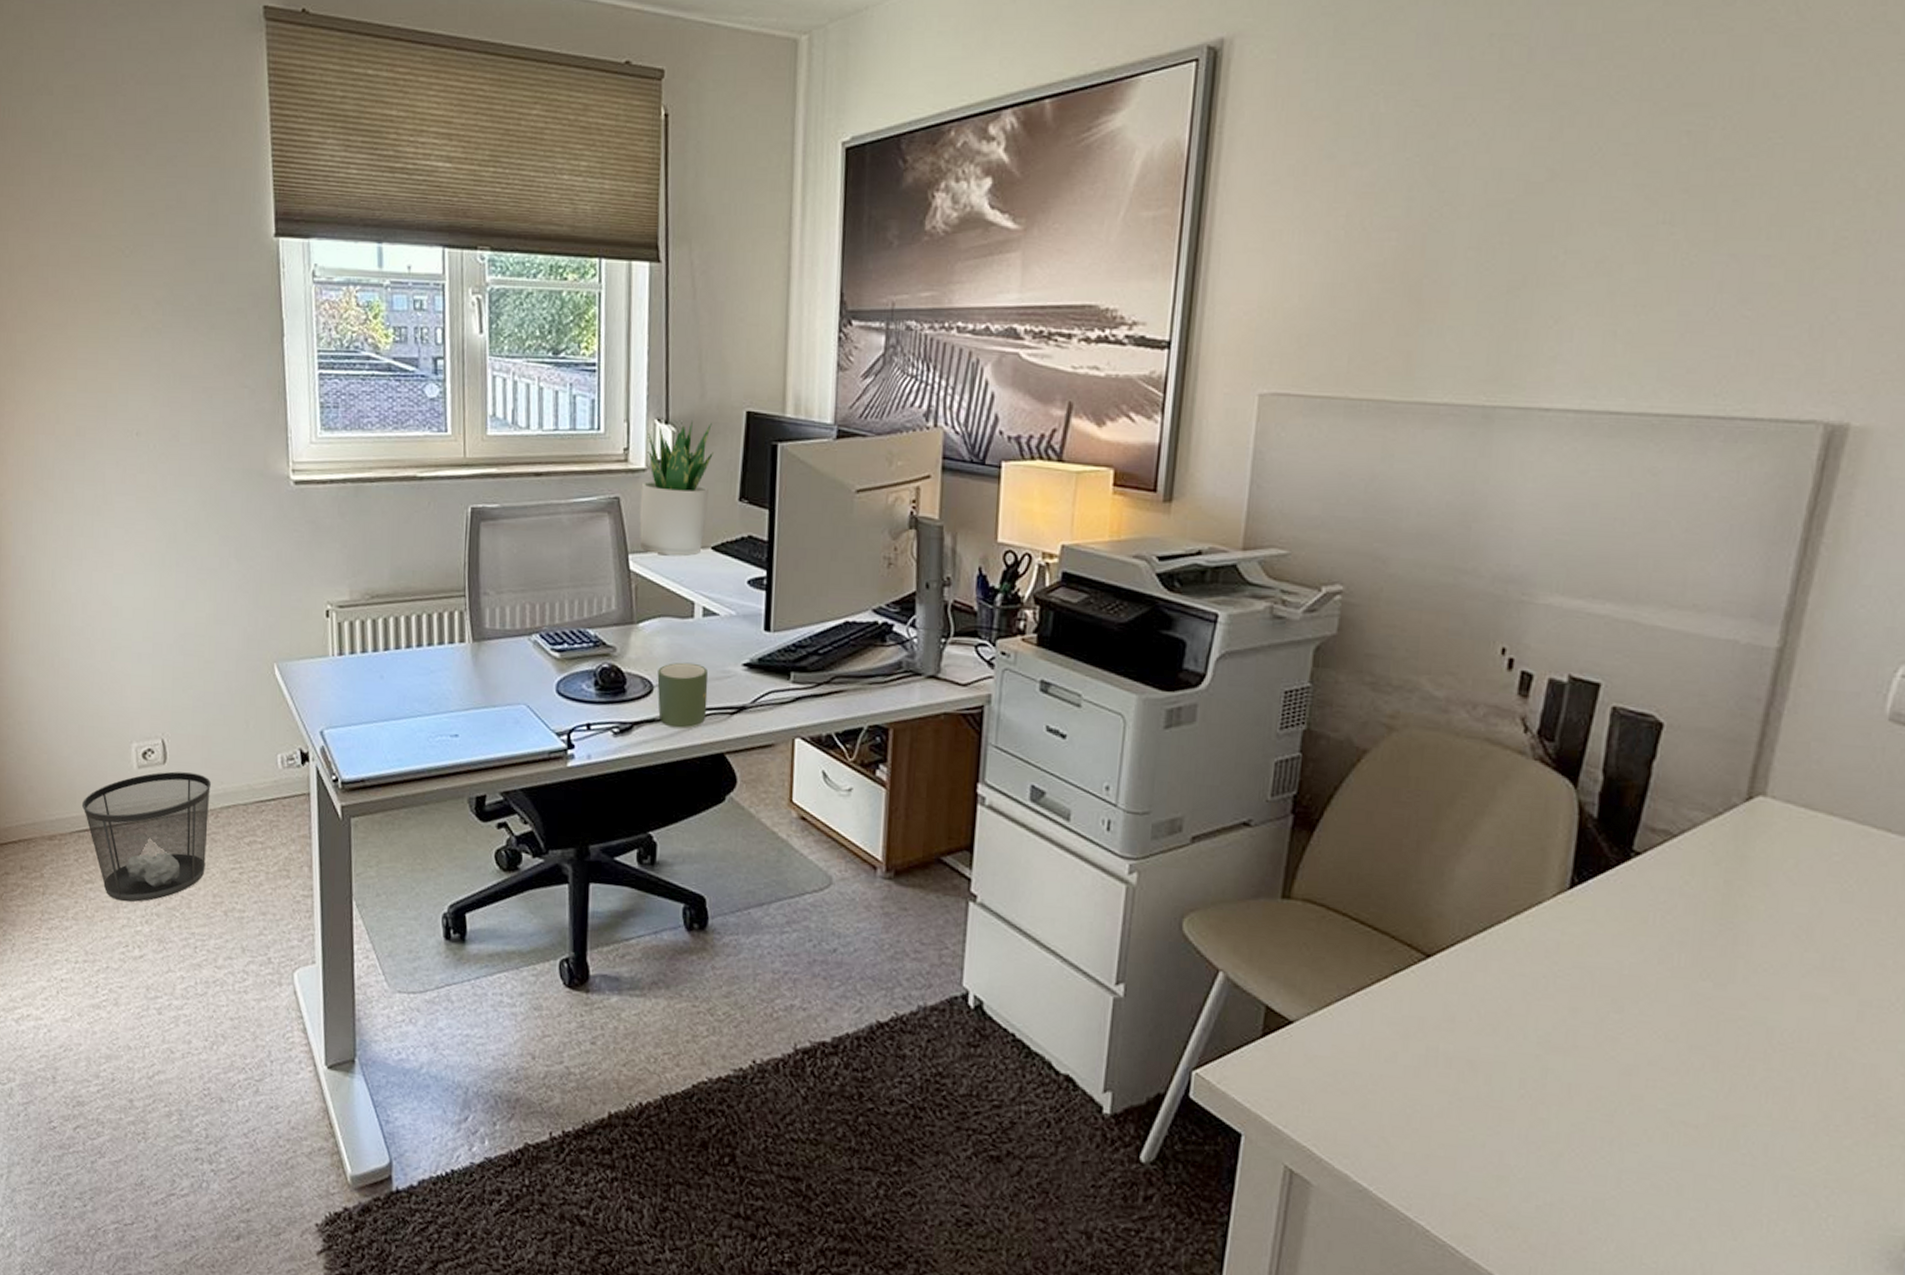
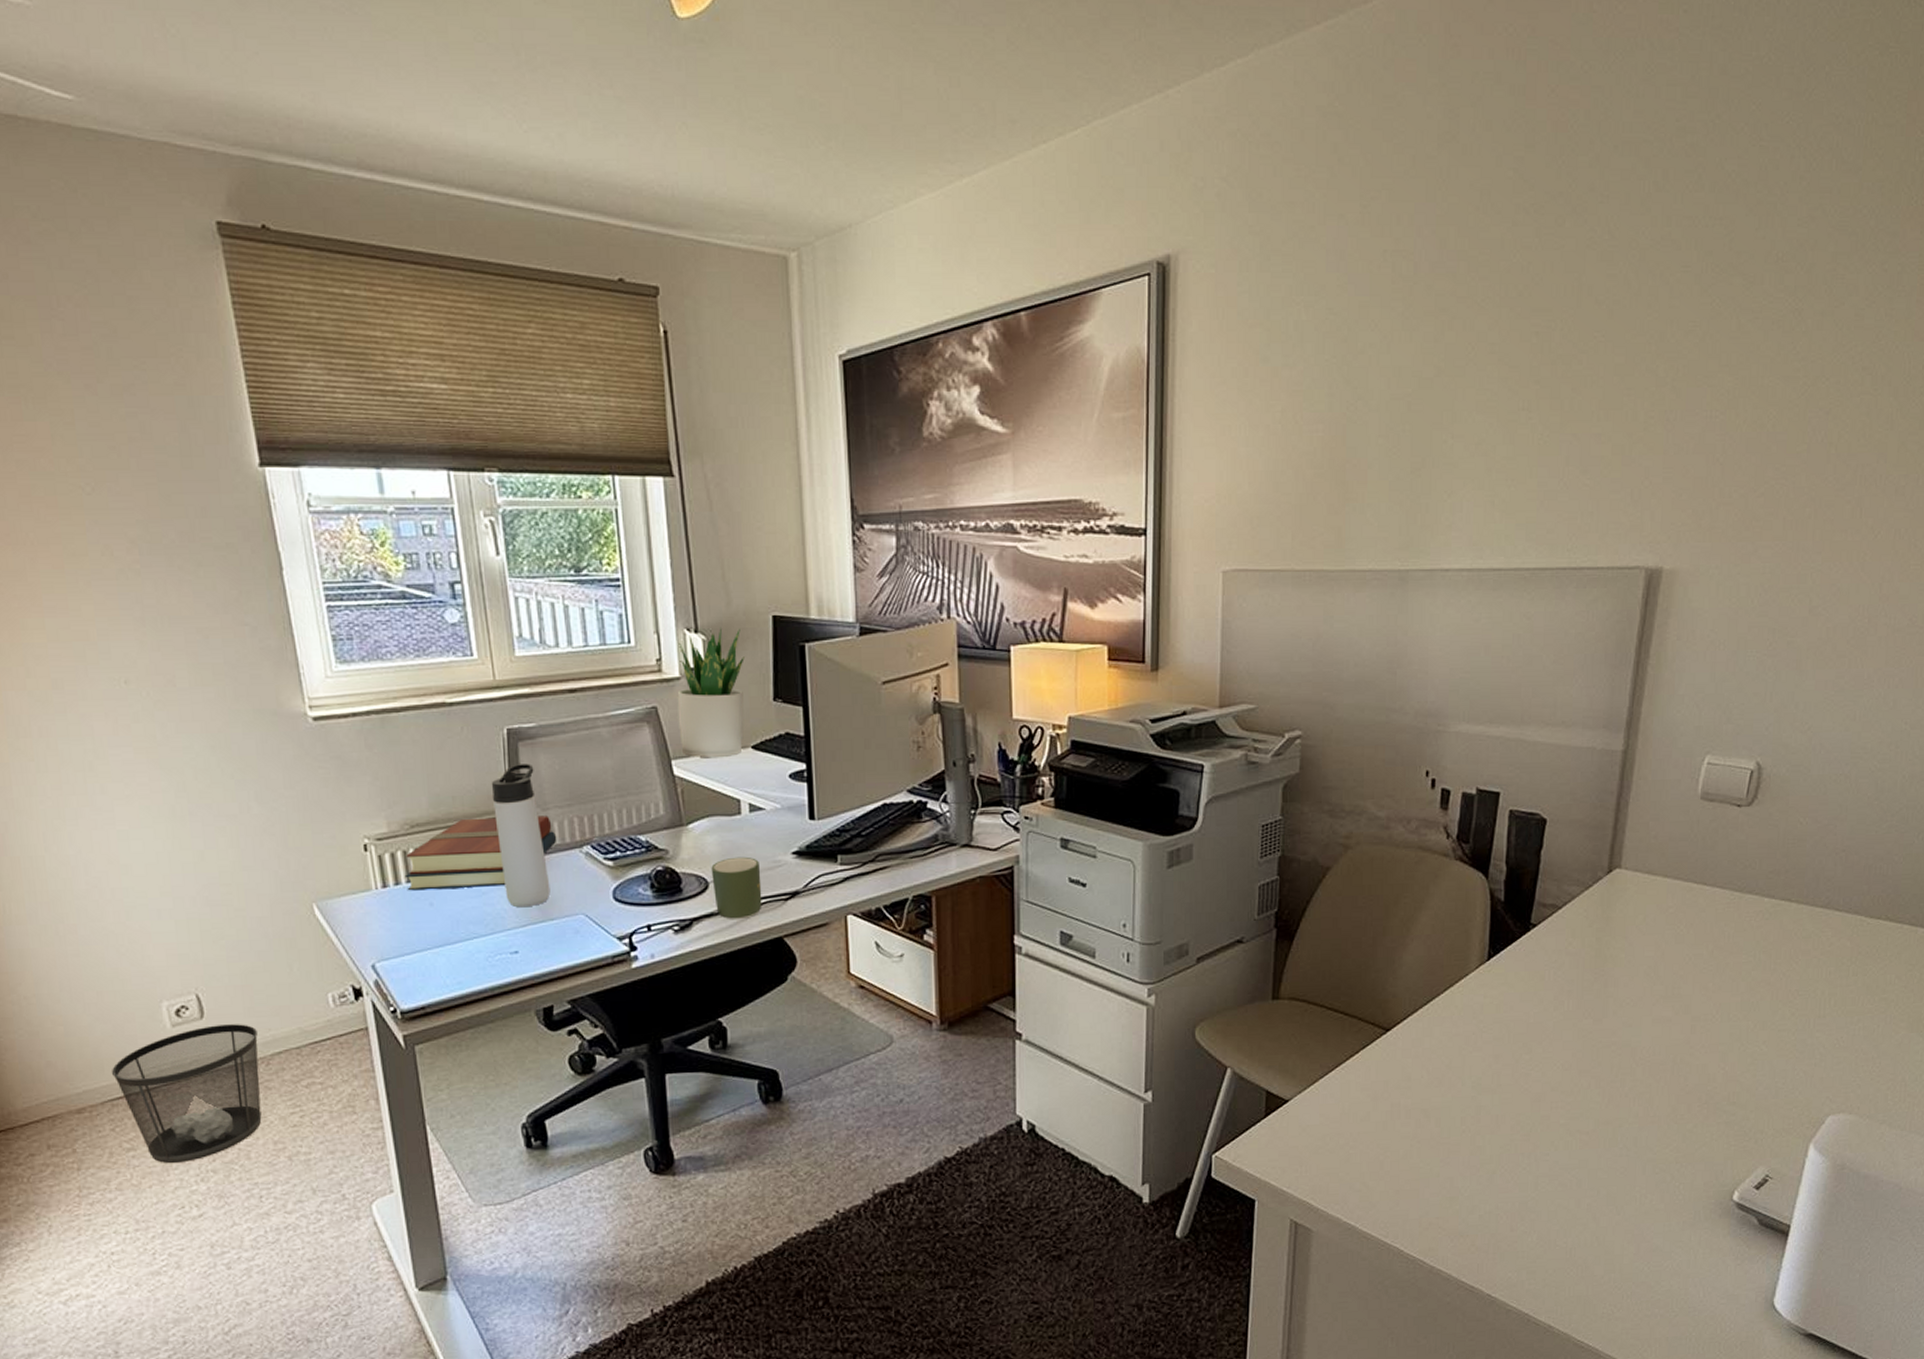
books: none [360,594,508,667] -> present [404,816,557,891]
thermos bottle: none [450,544,496,691] -> present [491,764,551,908]

